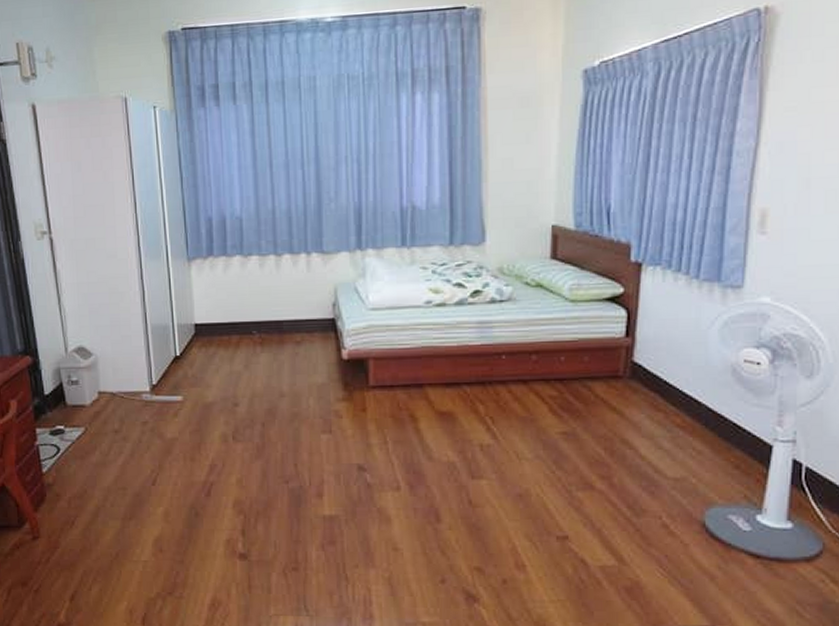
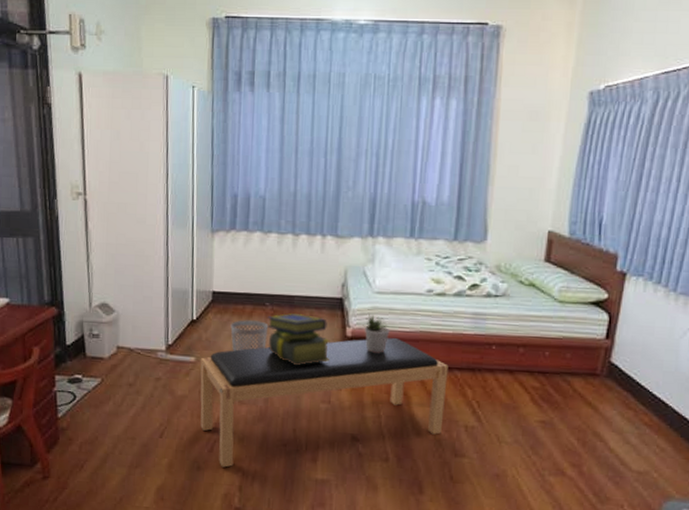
bench: none [189,355,457,511] -> present [200,337,449,468]
wastebasket: none [217,351,257,386] -> present [230,320,268,351]
stack of books: none [255,339,326,396] -> present [267,312,330,366]
potted plant: none [359,333,389,374] -> present [363,314,390,353]

